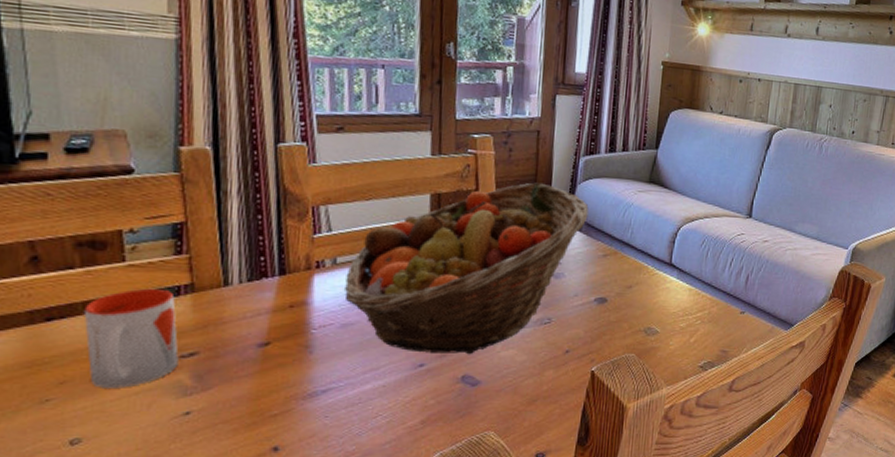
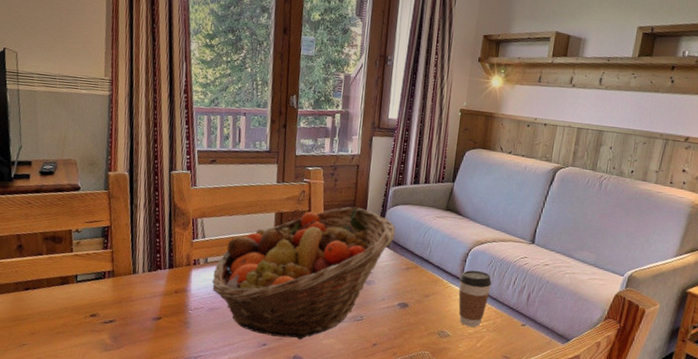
mug: present [83,288,179,388] -> none [47,272,103,341]
coffee cup: none [667,252,706,319] -> present [458,270,492,327]

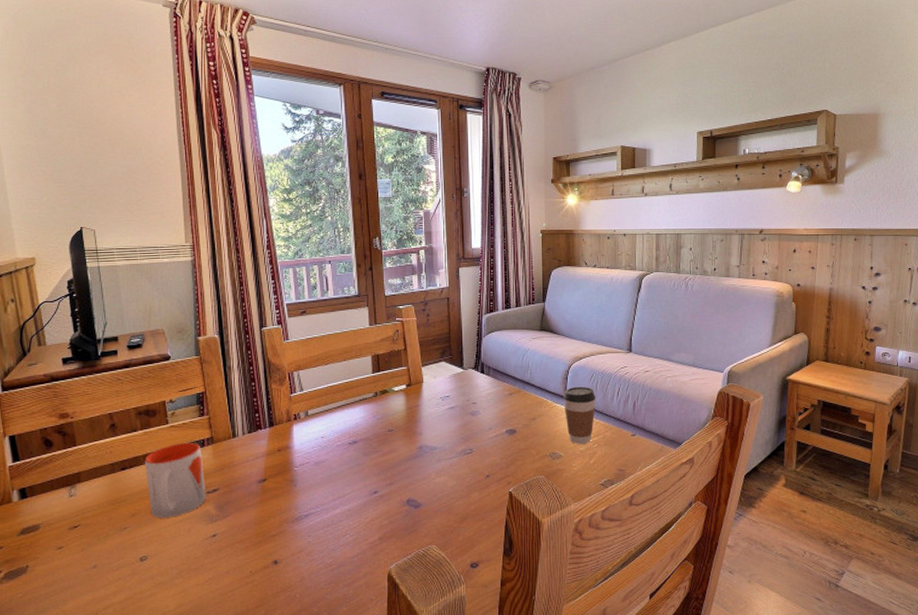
mug: none [47,272,103,341] -> present [144,442,206,518]
fruit basket: present [211,206,396,340] -> none [314,339,494,483]

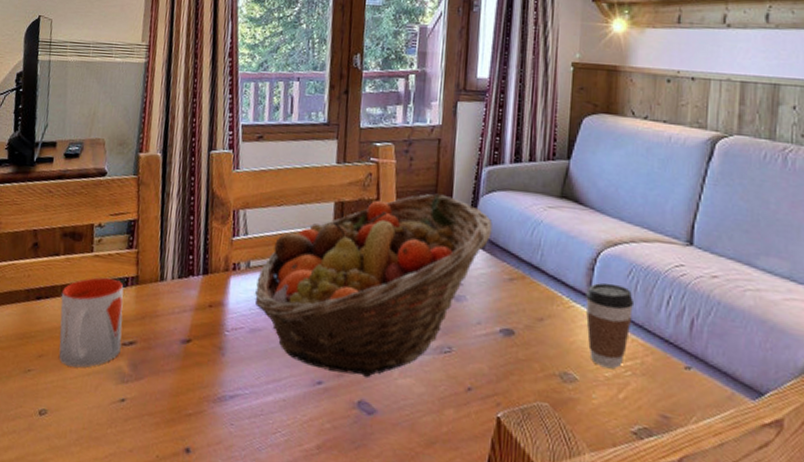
fruit basket: none [314,339,494,483] -> present [254,193,493,379]

